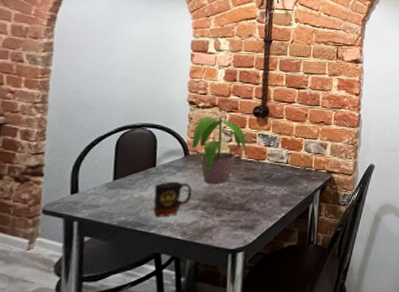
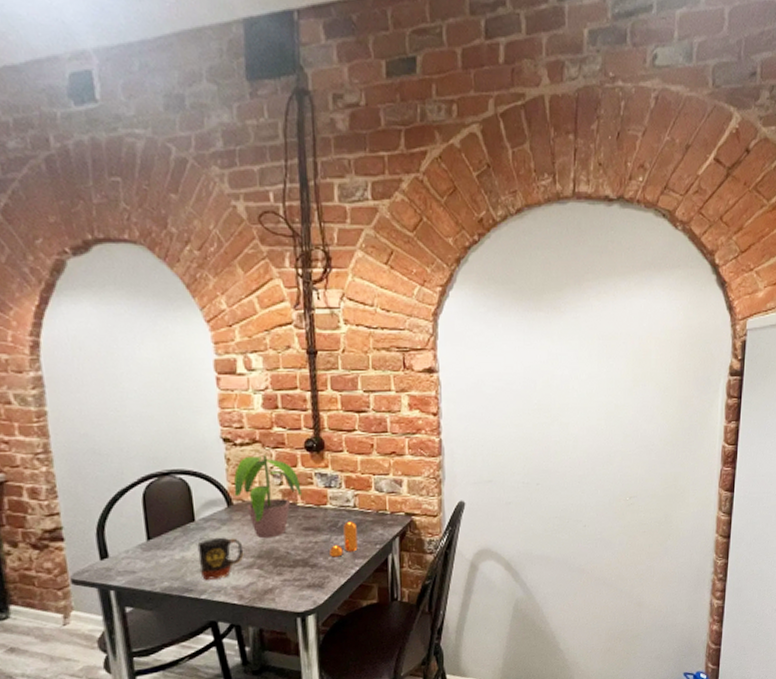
pepper shaker: none [262,175,287,204] -> present [329,521,358,557]

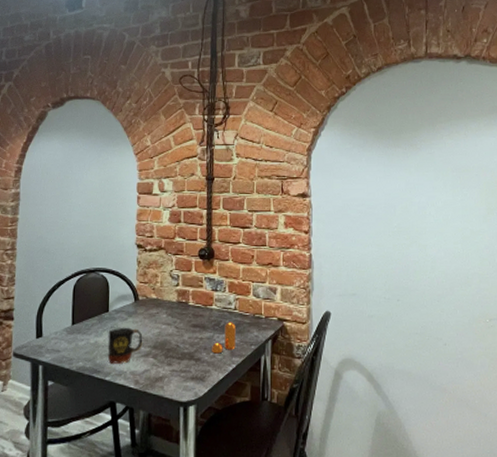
potted plant: present [233,455,302,538] -> none [141,260,193,331]

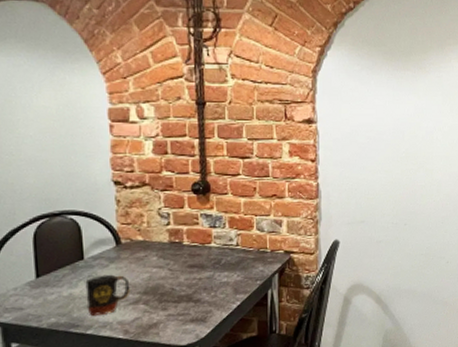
pepper shaker: present [212,322,236,354] -> none [213,259,239,293]

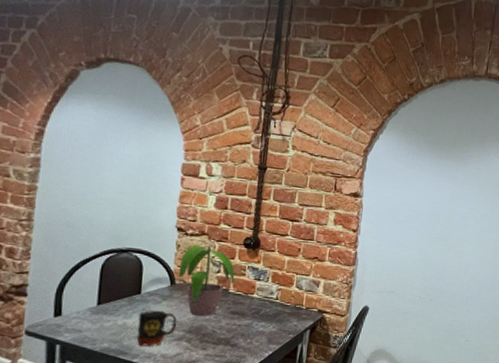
potted plant: none [122,197,188,275] -> present [178,245,235,316]

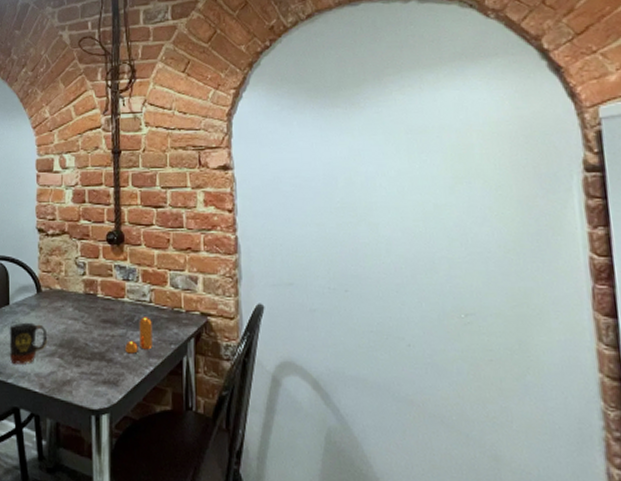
potted plant: present [178,245,235,316] -> none [43,246,102,327]
pepper shaker: none [249,311,276,341] -> present [125,317,153,354]

